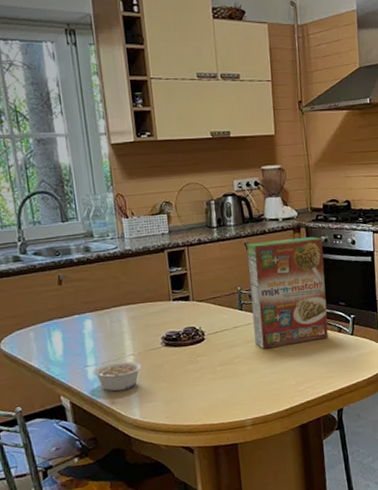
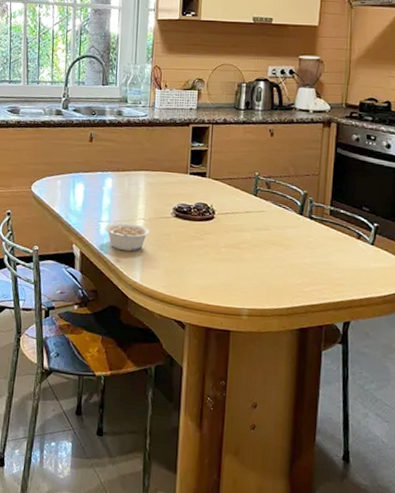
cereal box: present [247,236,328,349] -> none [265,130,353,243]

